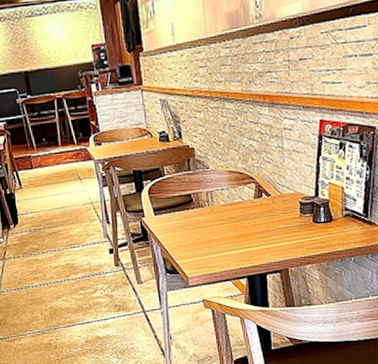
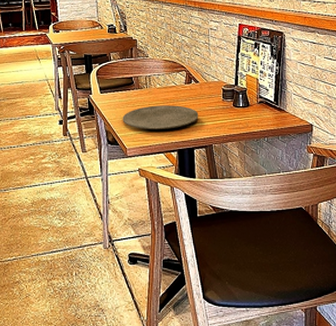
plate: none [181,224,272,255] -> present [122,105,199,129]

